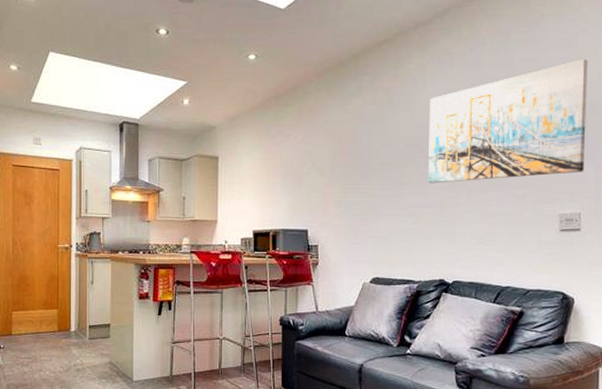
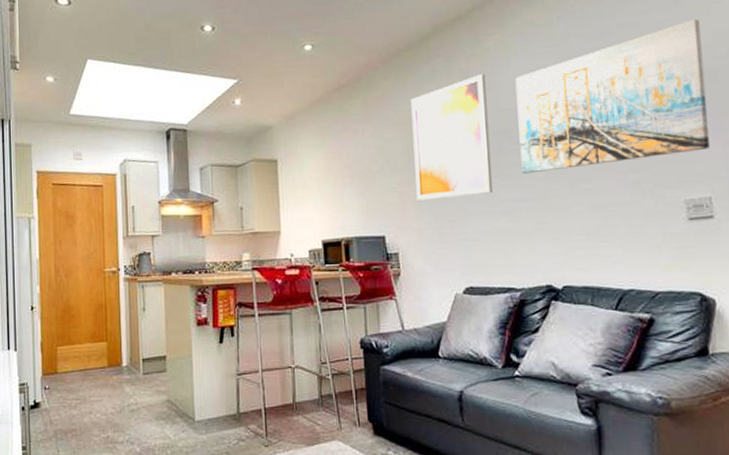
wall art: none [337,93,404,201] -> present [410,74,493,200]

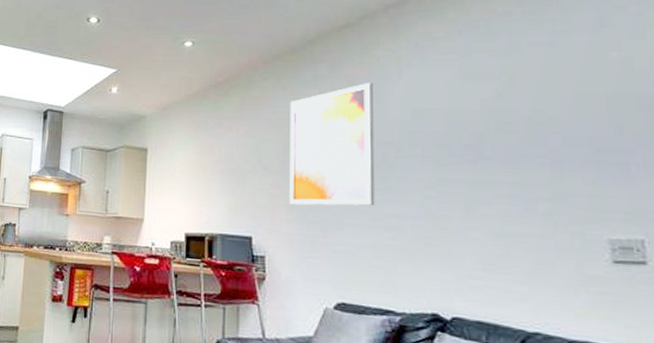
wall art: present [515,19,710,174] -> none [407,43,643,190]

